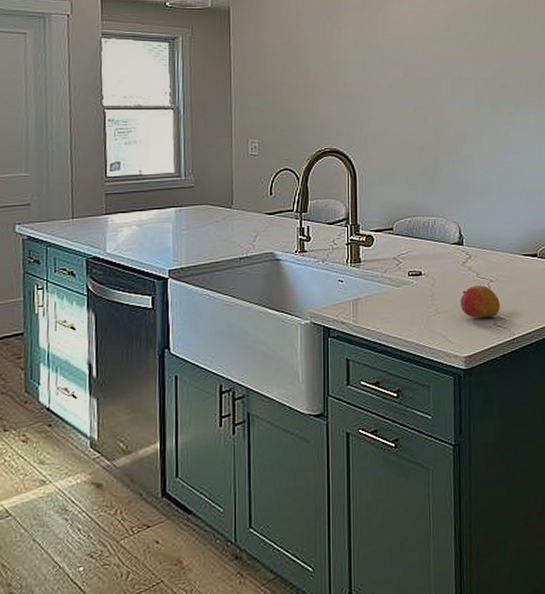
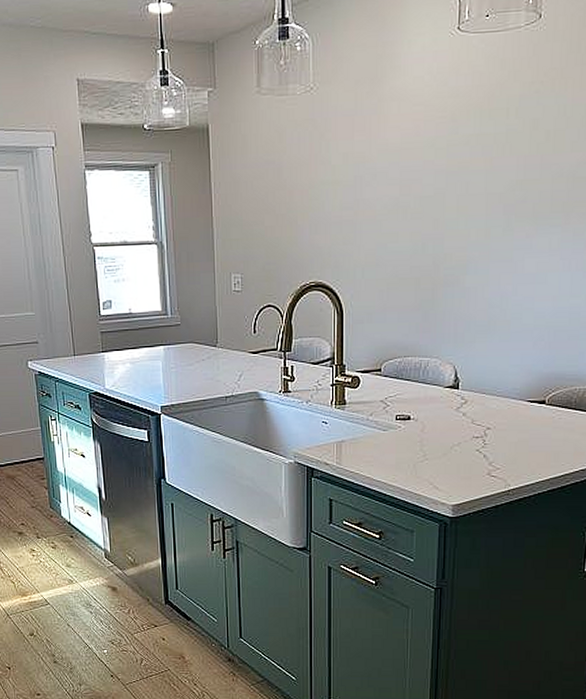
fruit: present [460,285,500,318] -> none [451,433,496,466]

